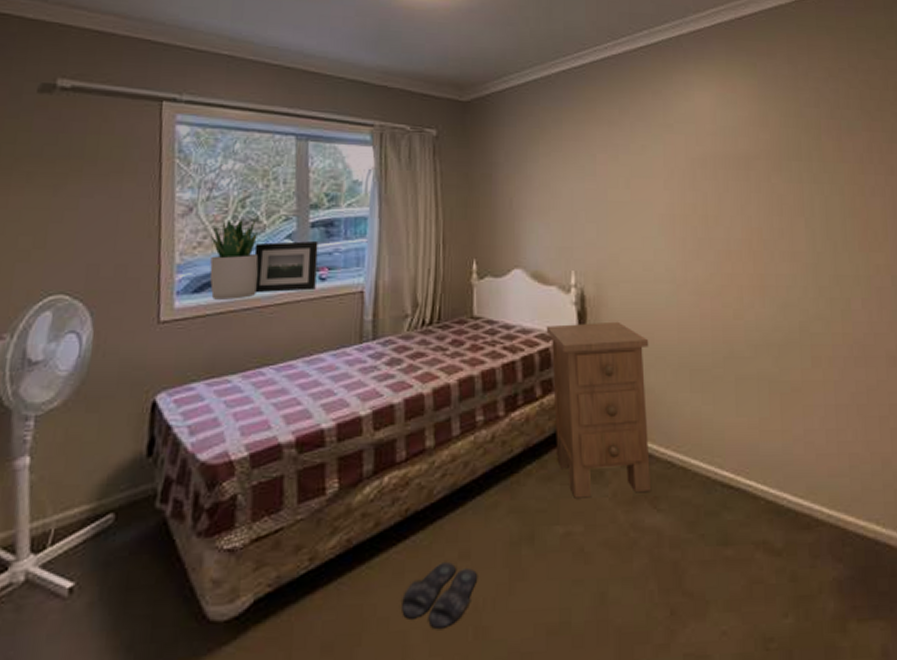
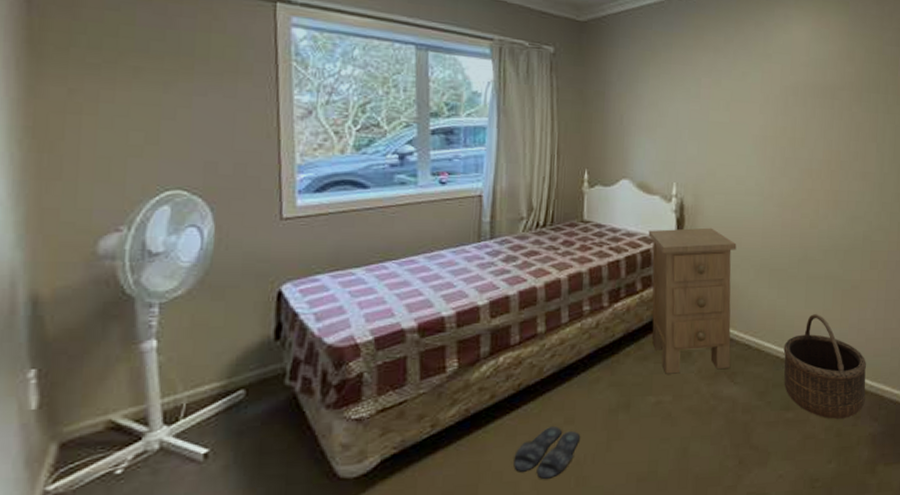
planter: present [209,215,259,300] -> none [331,120,380,200]
picture frame: present [254,241,318,293] -> none [375,147,439,195]
basket: none [714,422,823,558] -> present [783,313,866,419]

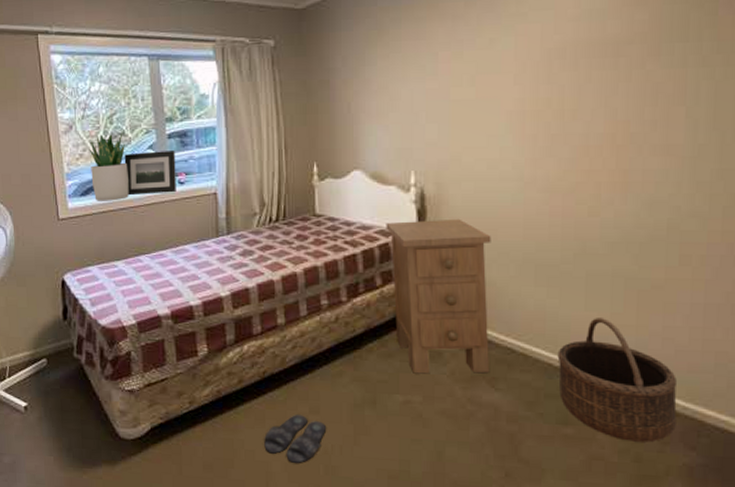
planter: none [331,120,380,200] -> present [89,130,129,201]
picture frame: none [375,147,439,195] -> present [124,151,176,196]

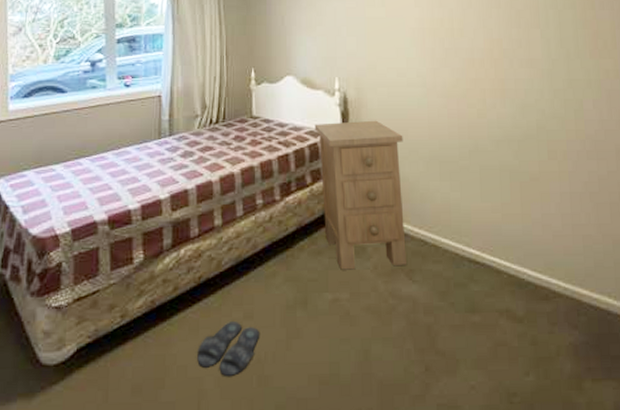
planter: present [89,130,129,201] -> none [36,33,75,103]
picture frame: present [124,151,176,196] -> none [72,55,123,98]
basket: present [557,316,677,443] -> none [462,207,560,325]

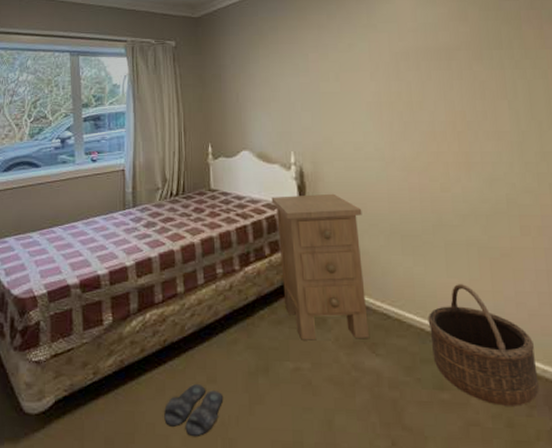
basket: none [462,207,560,325] -> present [428,283,539,407]

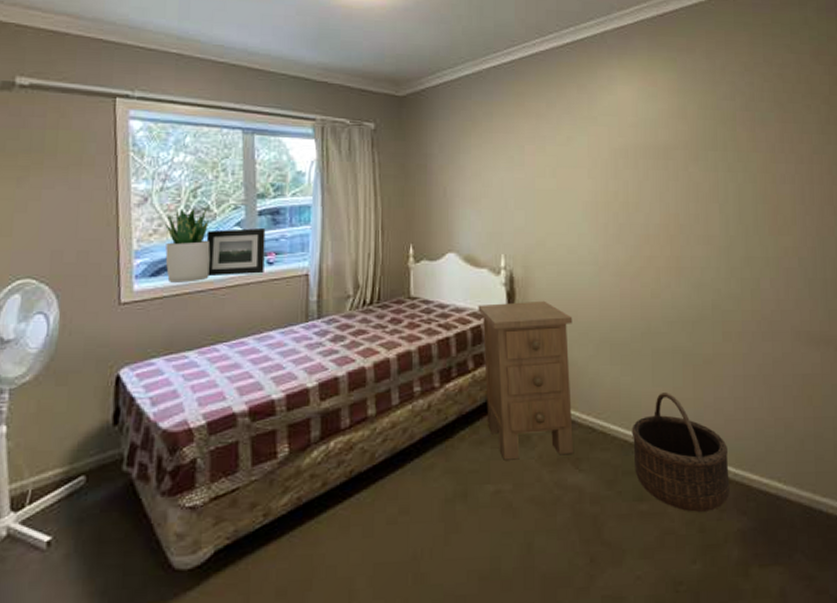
planter: none [14,114,48,177] -> present [165,204,211,283]
picture frame: none [44,132,90,172] -> present [206,228,266,277]
slippers: present [164,384,224,436] -> none [348,517,417,575]

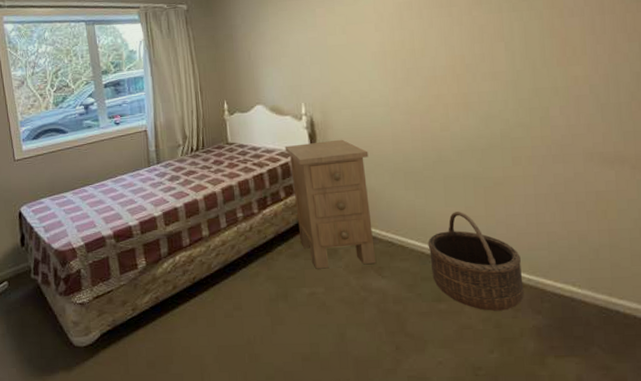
planter: present [165,204,211,283] -> none [39,83,74,143]
picture frame: present [206,228,266,277] -> none [68,97,113,137]

